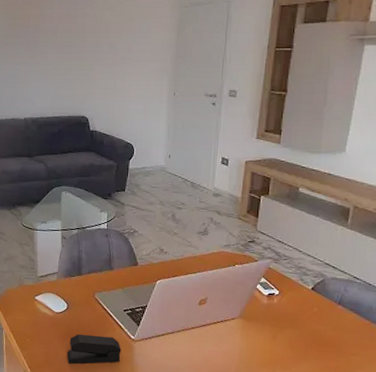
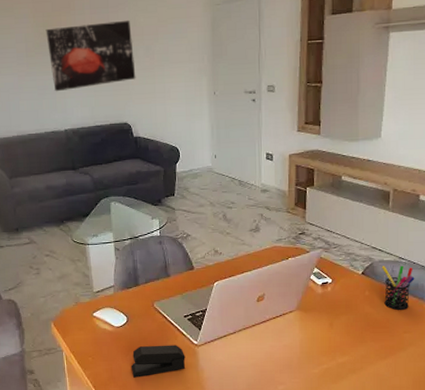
wall art: none [15,16,98,82] -> present [45,20,136,92]
pen holder: none [333,283,369,332] -> present [381,265,415,311]

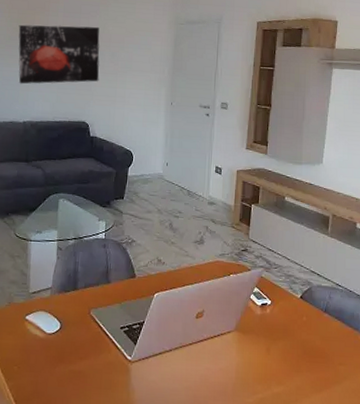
stapler: present [131,345,186,378] -> none [58,357,117,394]
pen holder: present [381,265,415,311] -> none [319,291,351,341]

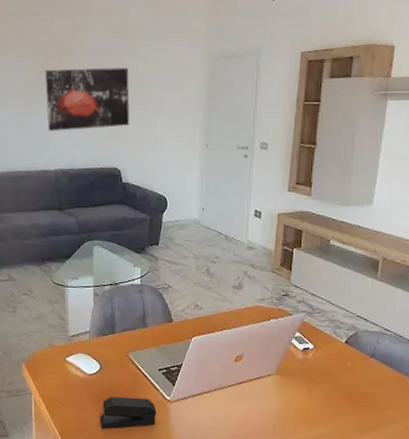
stapler: none [58,357,117,394] -> present [99,396,157,430]

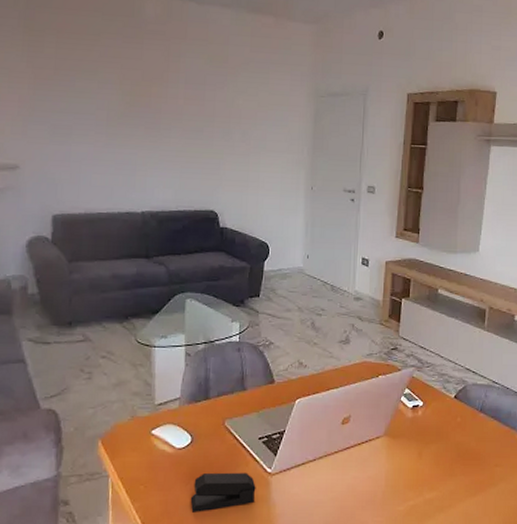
wall art: present [44,67,130,132] -> none [132,98,229,169]

